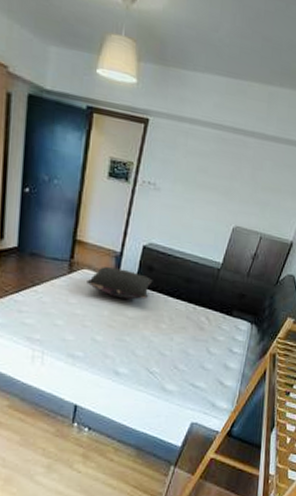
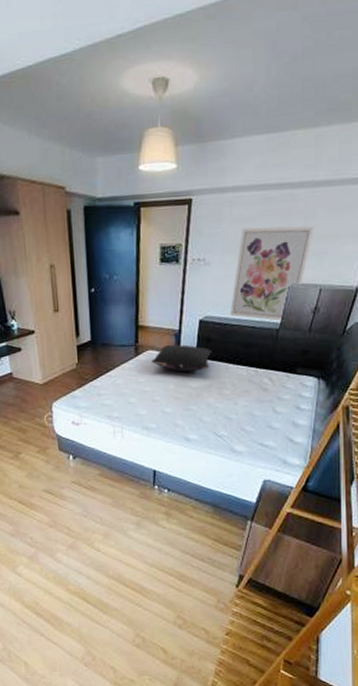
wall art: none [174,162,260,262] -> present [230,225,314,321]

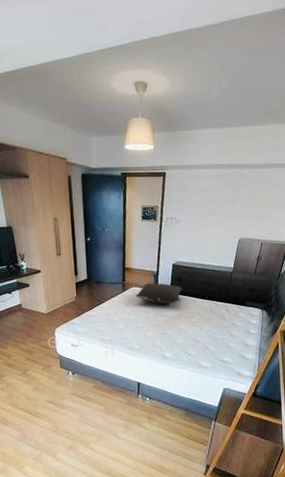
wall art: present [230,225,314,321] -> none [195,195,256,266]

